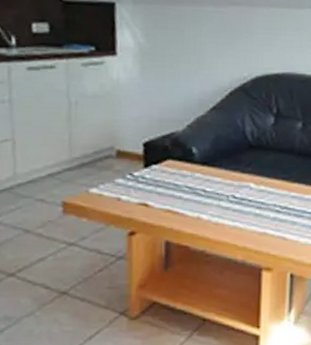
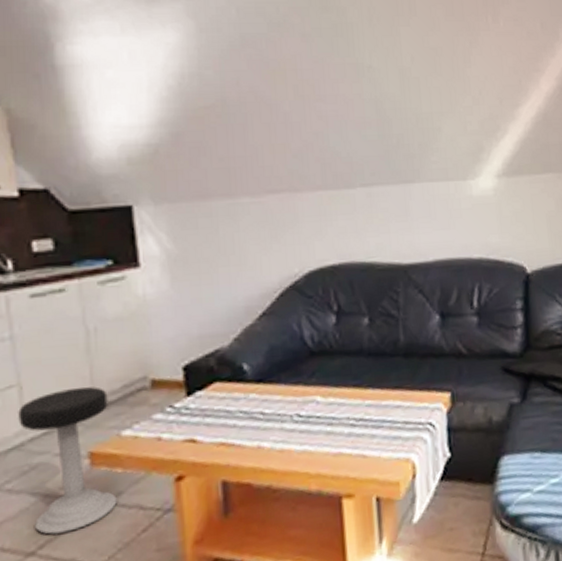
stool: none [10,148,81,262] -> present [18,387,117,535]

